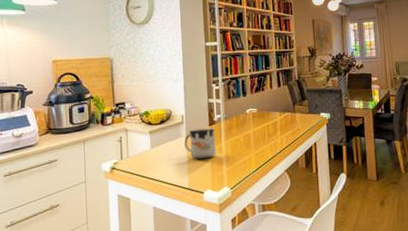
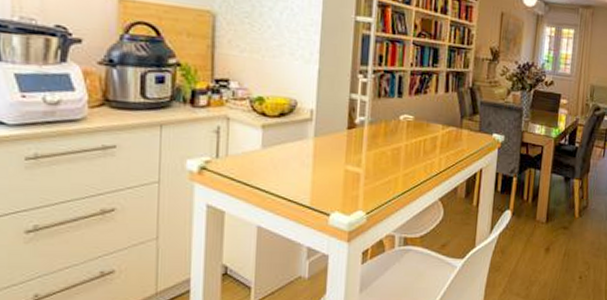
mug: present [184,128,216,159] -> none [310,130,354,171]

